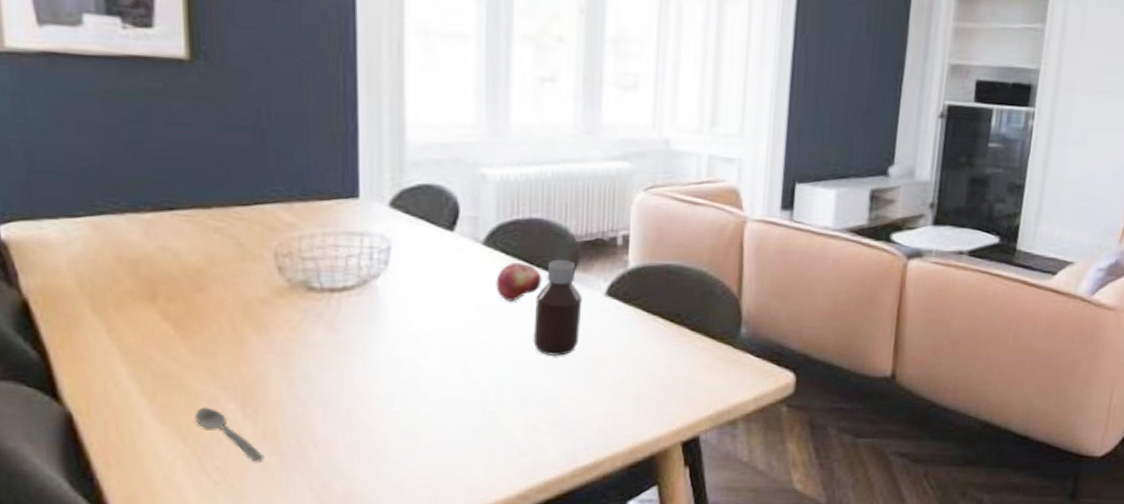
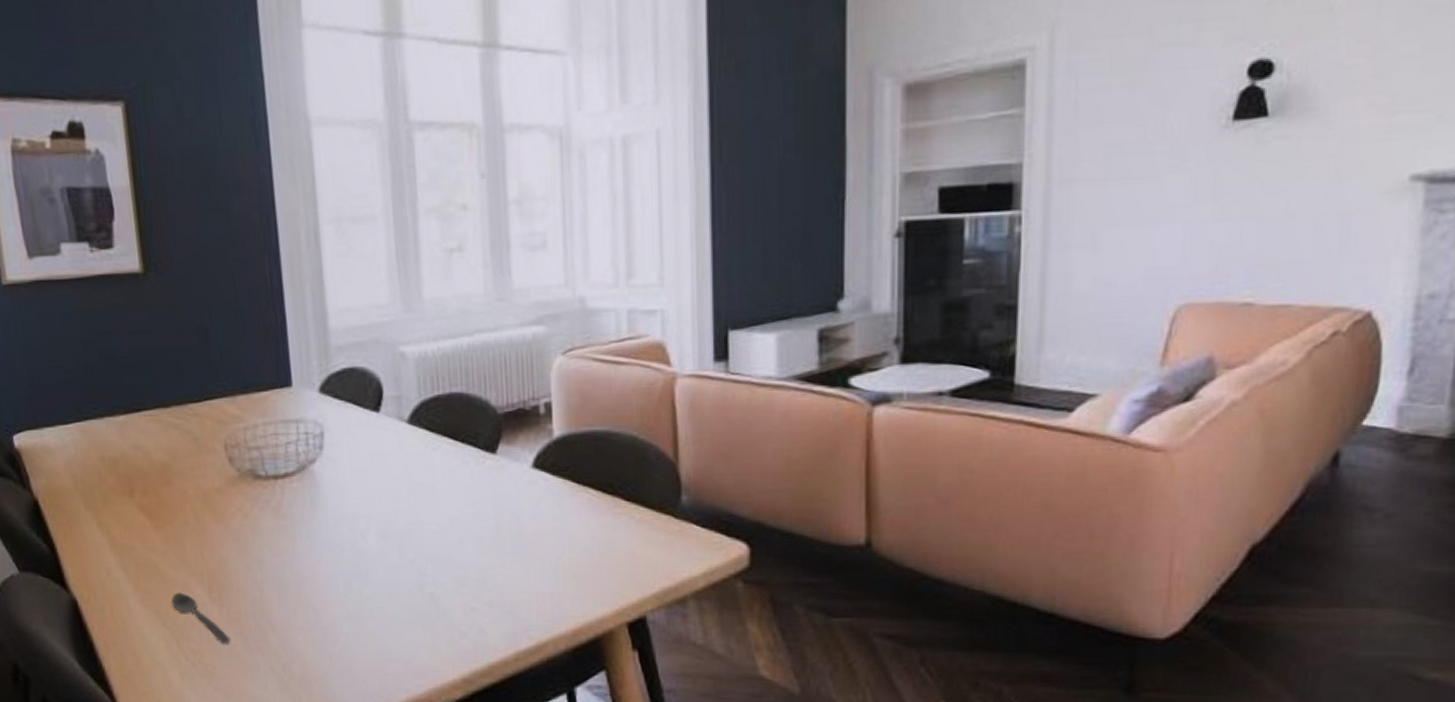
fruit: present [496,262,542,301] -> none [423,439,468,479]
bottle: present [533,259,583,356] -> none [463,432,510,533]

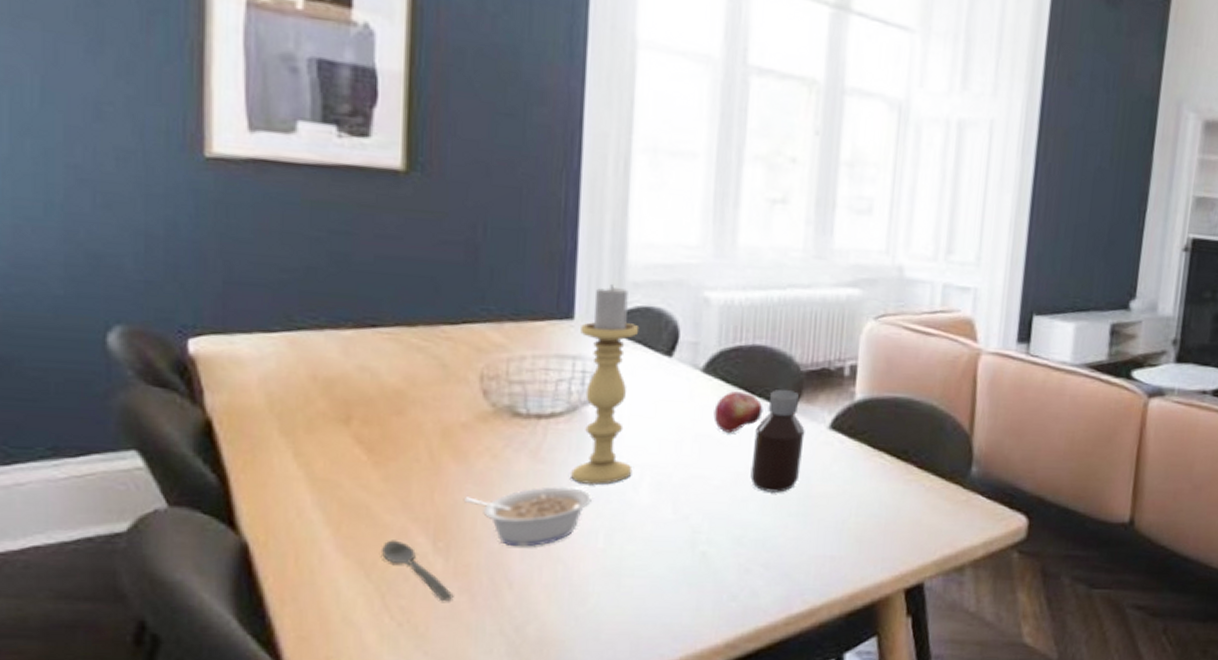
legume: none [226,539,329,595] -> present [463,487,592,547]
candle holder: none [298,351,360,535] -> present [571,285,638,485]
fruit: none [423,439,468,479] -> present [713,391,763,433]
bottle: none [463,432,510,533] -> present [750,389,805,493]

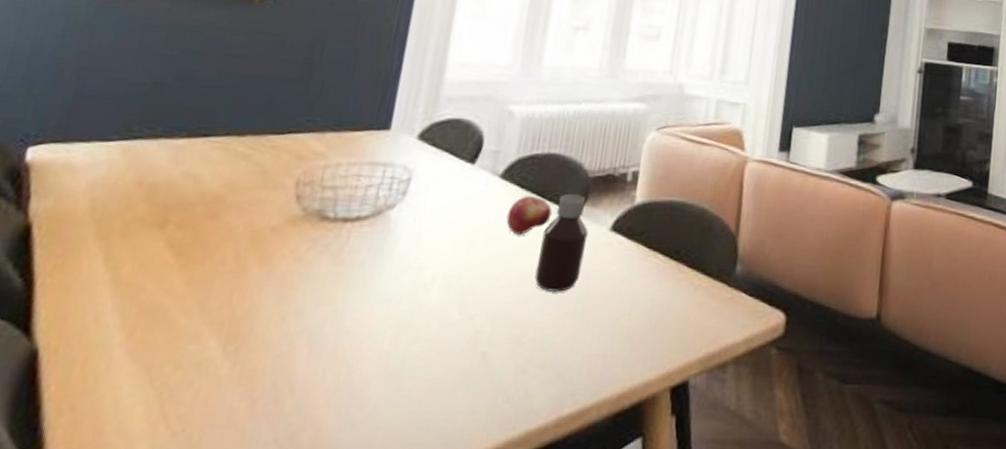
spoon: present [382,540,454,602] -> none [171,344,234,409]
legume: present [463,487,592,547] -> none [260,288,384,350]
candle holder: present [571,285,638,485] -> none [367,99,447,286]

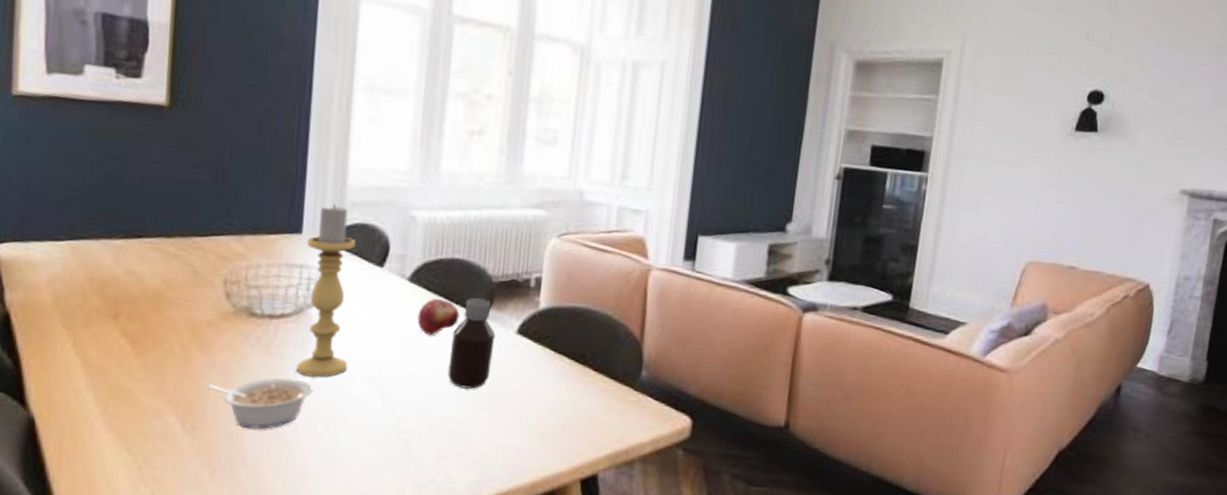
legume: none [260,288,384,350] -> present [207,378,313,430]
candle holder: none [367,99,447,286] -> present [296,204,355,377]

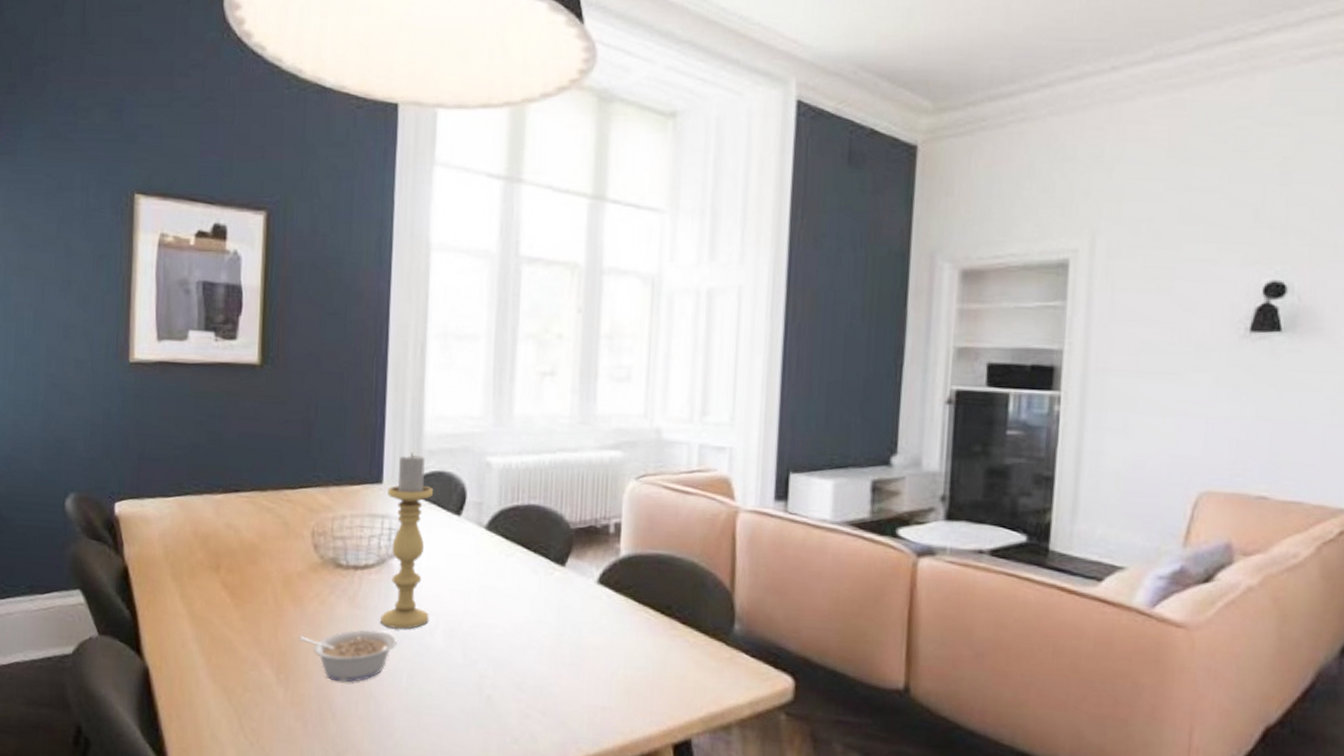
fruit: present [417,298,460,335] -> none [496,547,538,585]
bottle: present [447,297,496,389] -> none [528,545,576,643]

